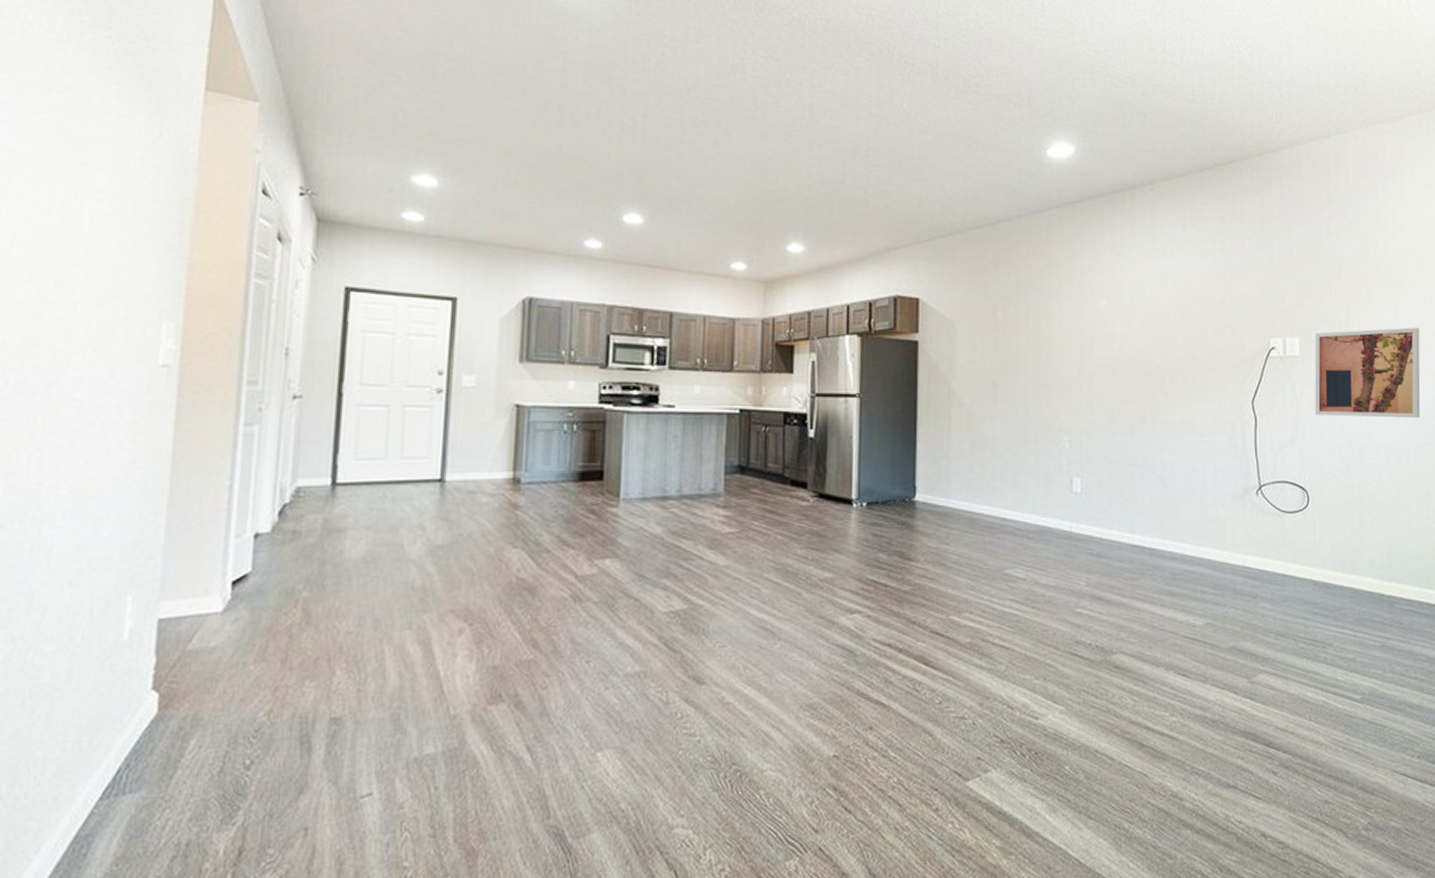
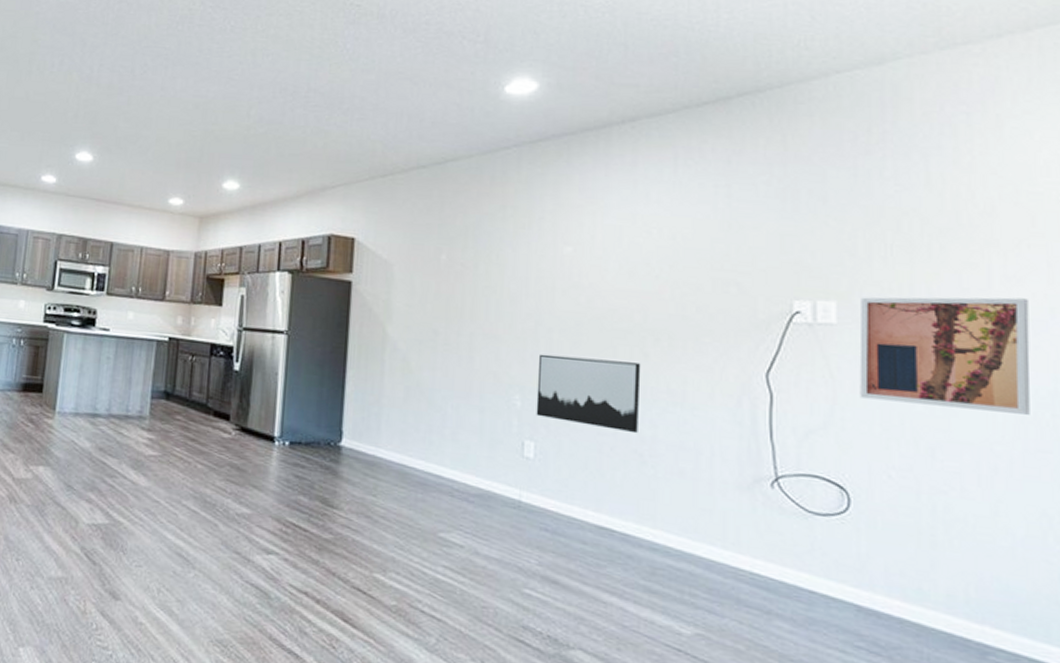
wall art: none [1081,398,1162,462] -> present [536,354,641,434]

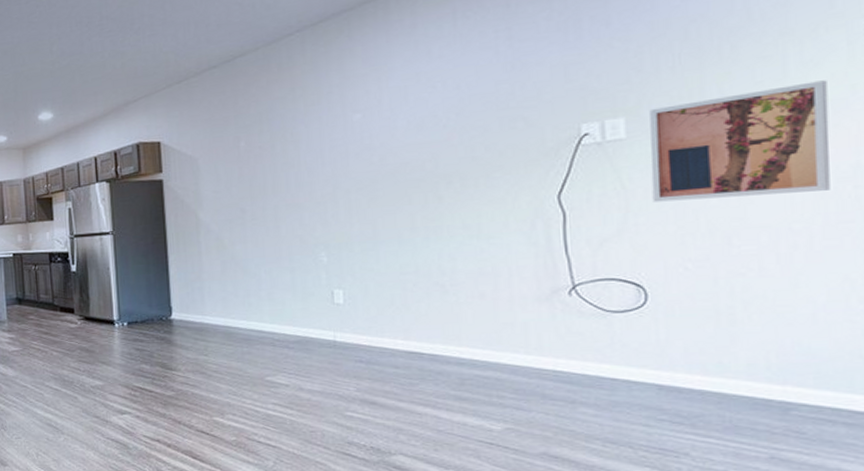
wall art: present [536,354,641,434] -> none [339,206,438,269]

